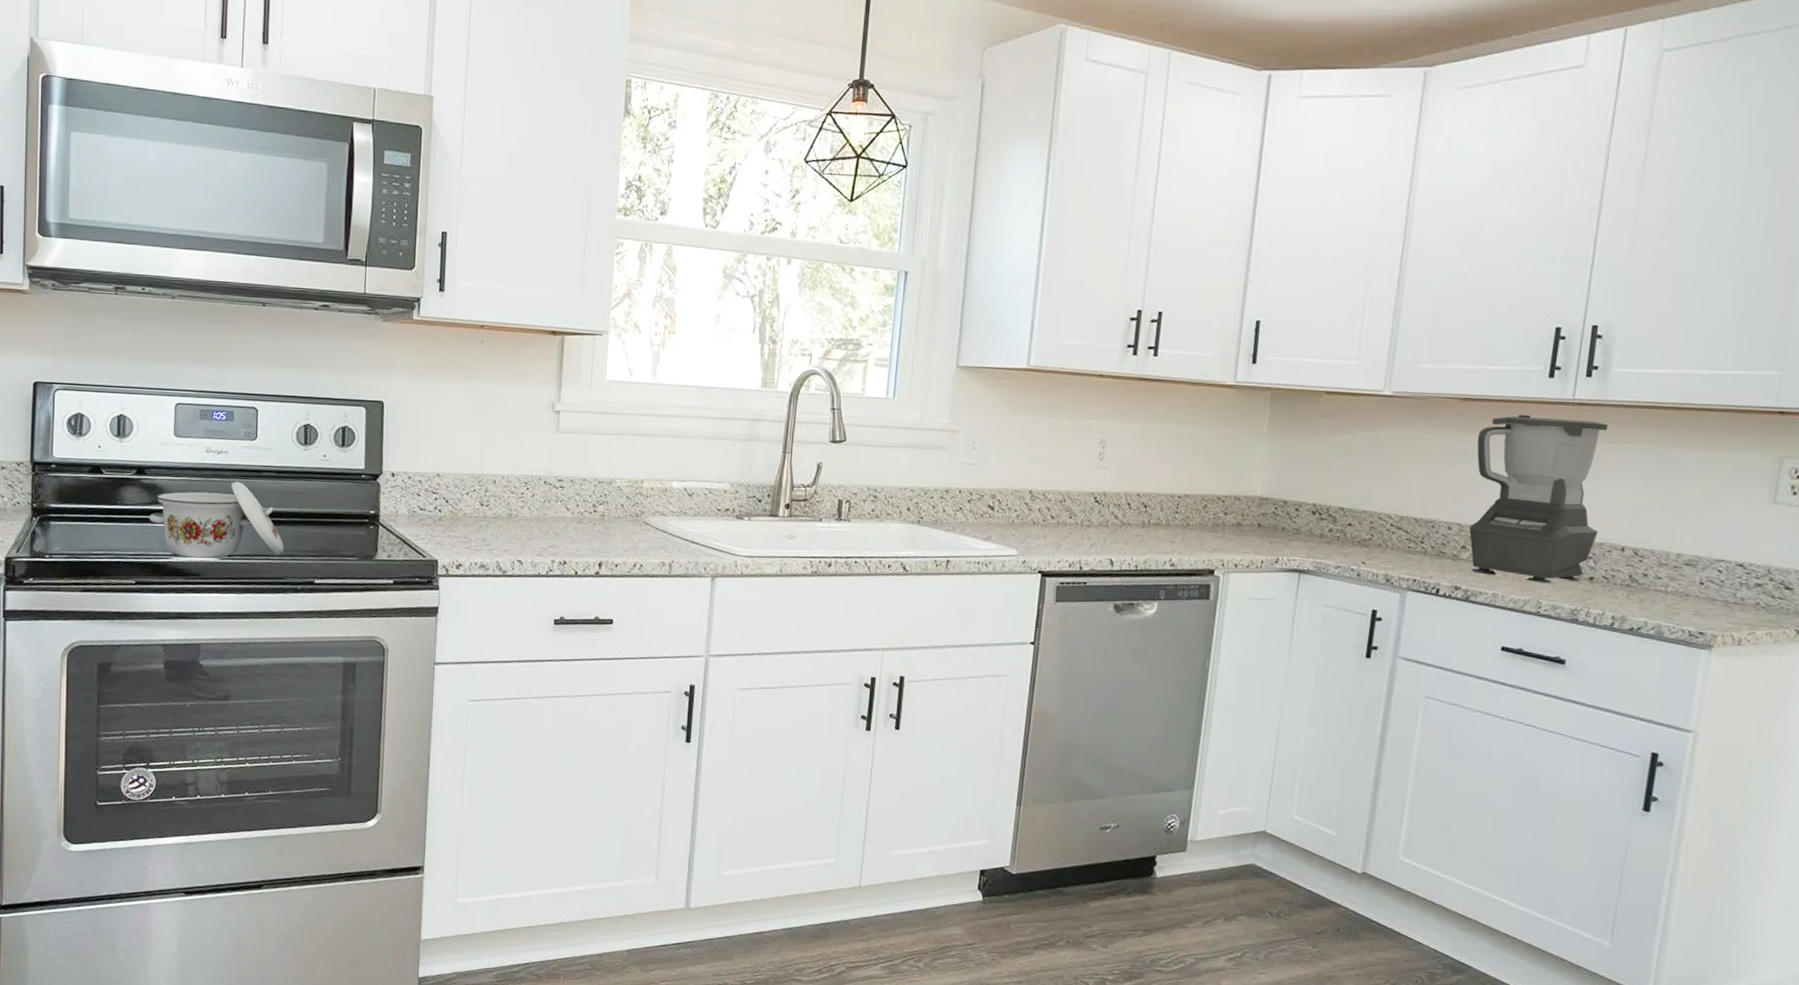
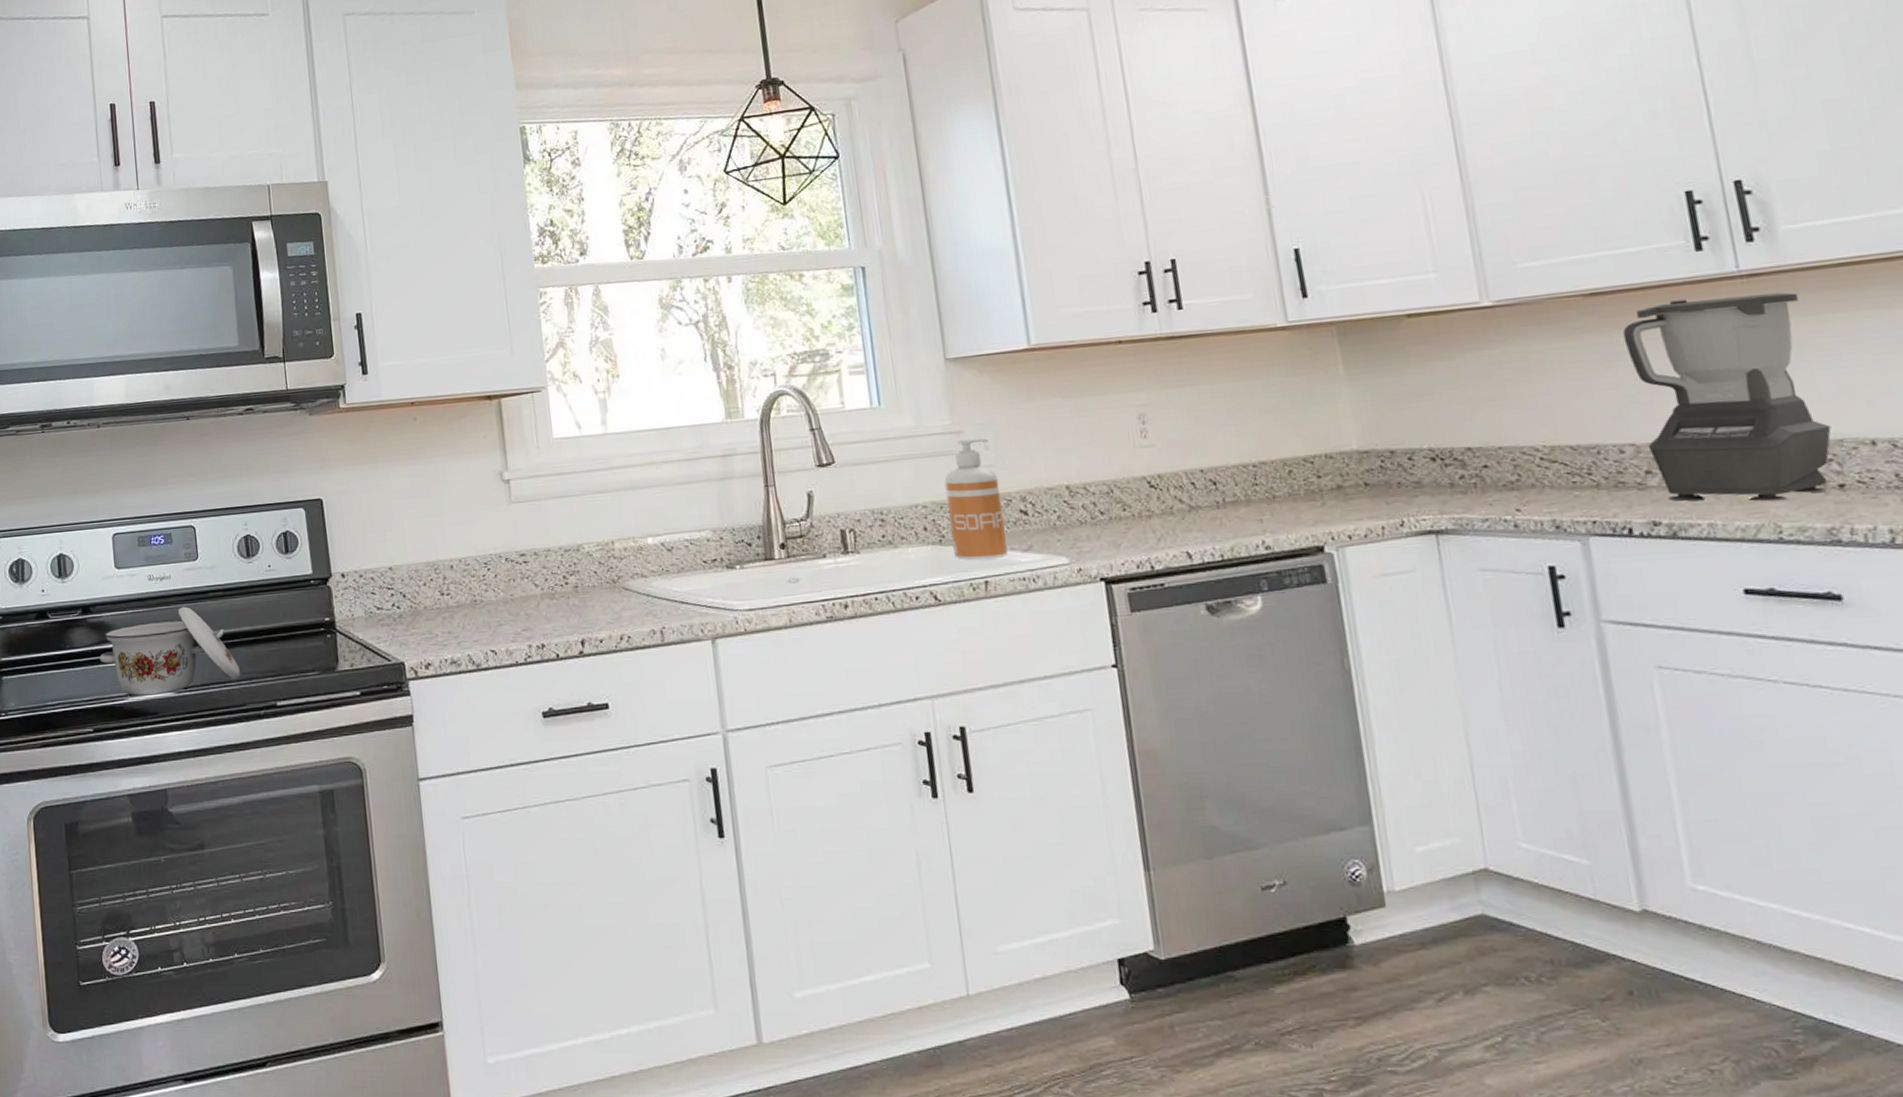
soap dispenser: none [926,437,977,544] -> present [944,438,1008,561]

